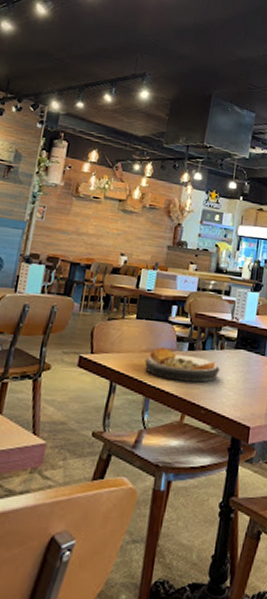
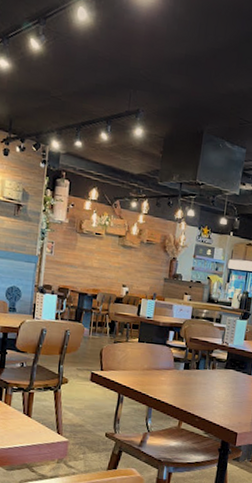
plate: present [144,346,221,383] -> none [147,366,212,396]

